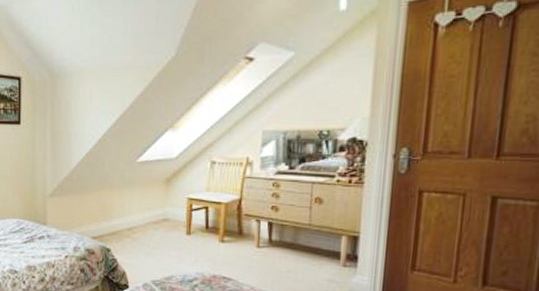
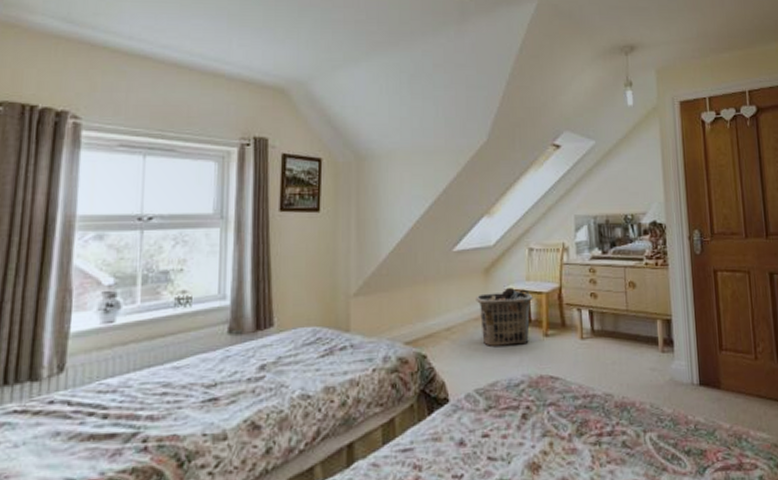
clothes hamper: none [156,197,212,247] -> present [476,288,533,346]

